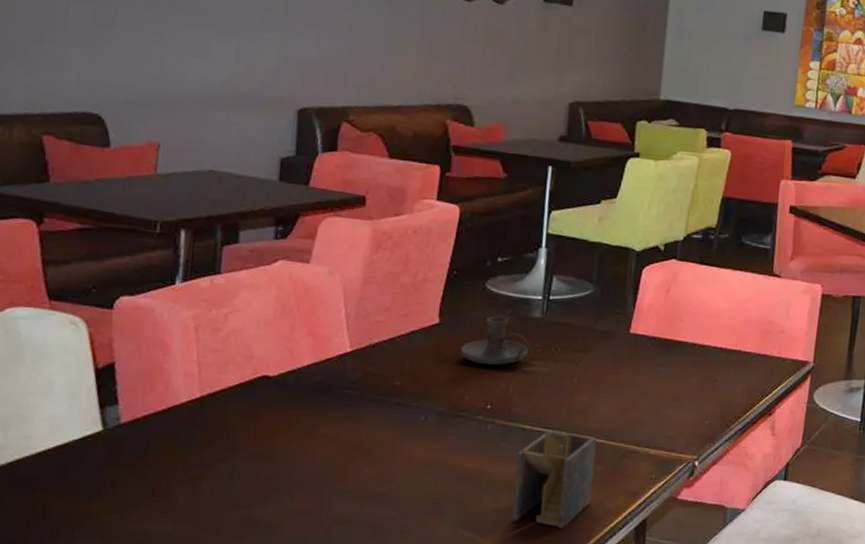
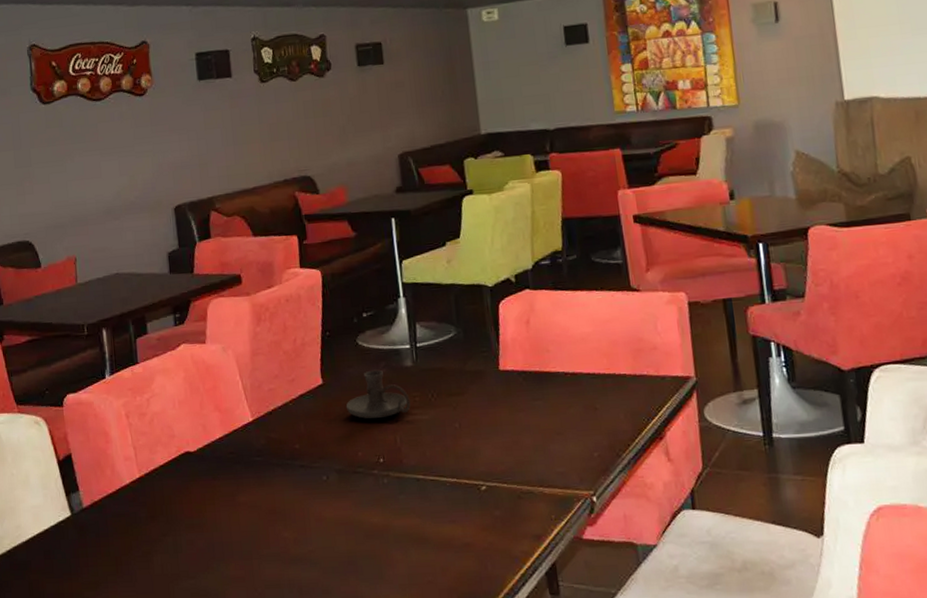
napkin holder: present [512,429,597,529] -> none [416,476,496,580]

